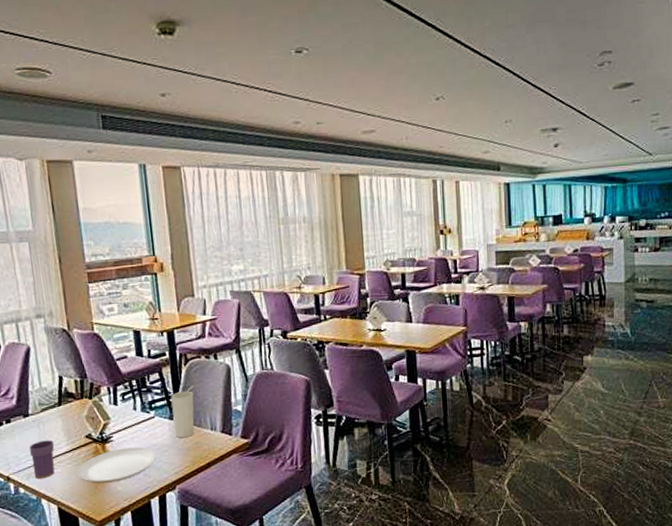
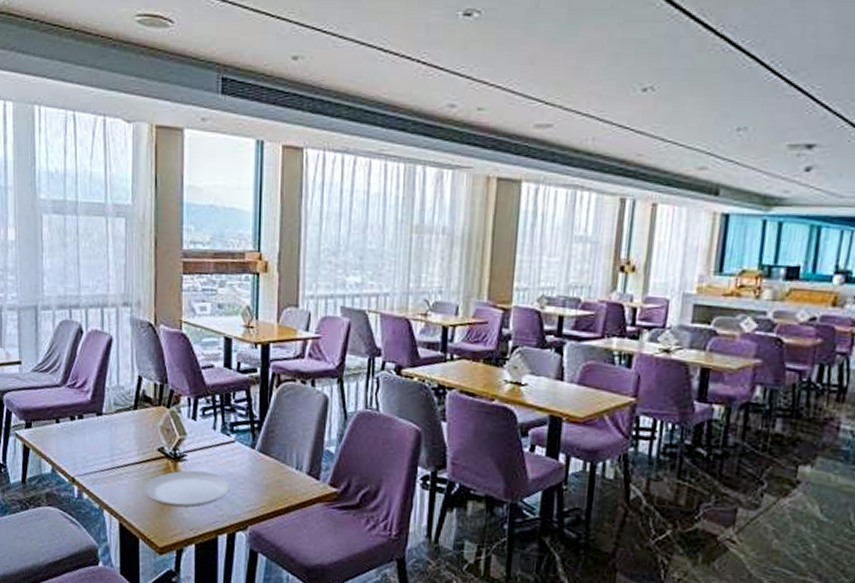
cup: present [29,440,55,479] -> none [98,445,125,487]
cup: present [171,385,195,438] -> none [255,413,284,473]

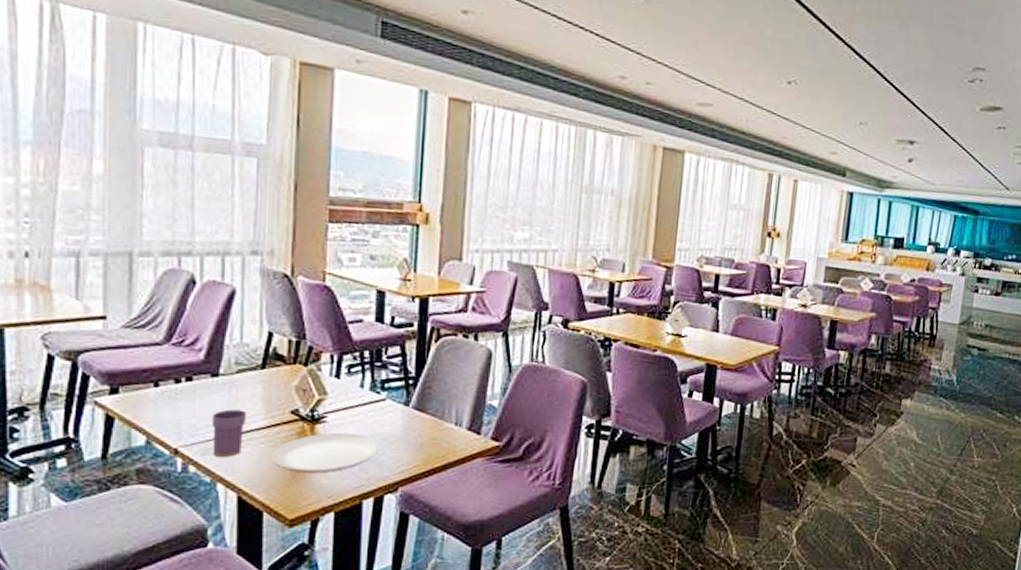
cup: none [98,445,125,487] -> present [211,409,247,457]

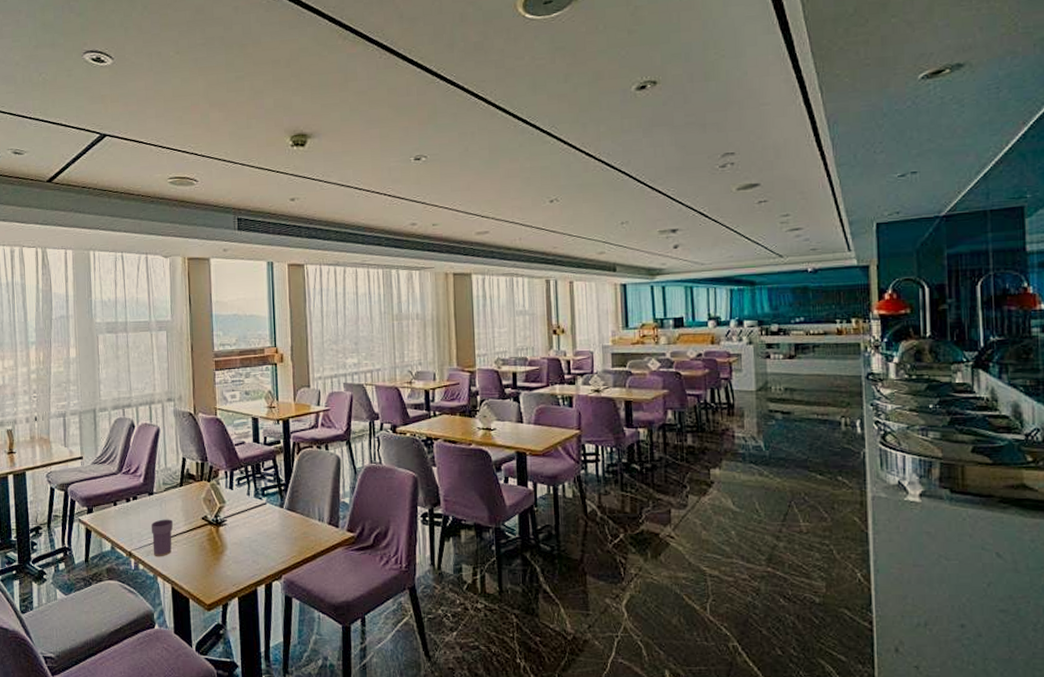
plate: present [272,432,381,474] -> none [192,532,266,566]

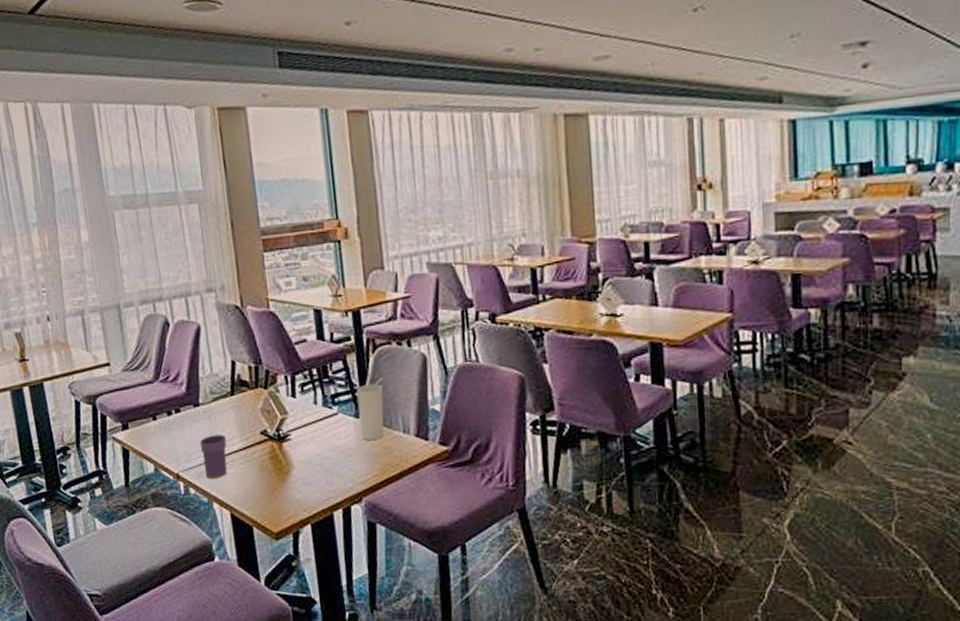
cup: none [283,475,305,527] -> present [357,378,384,441]

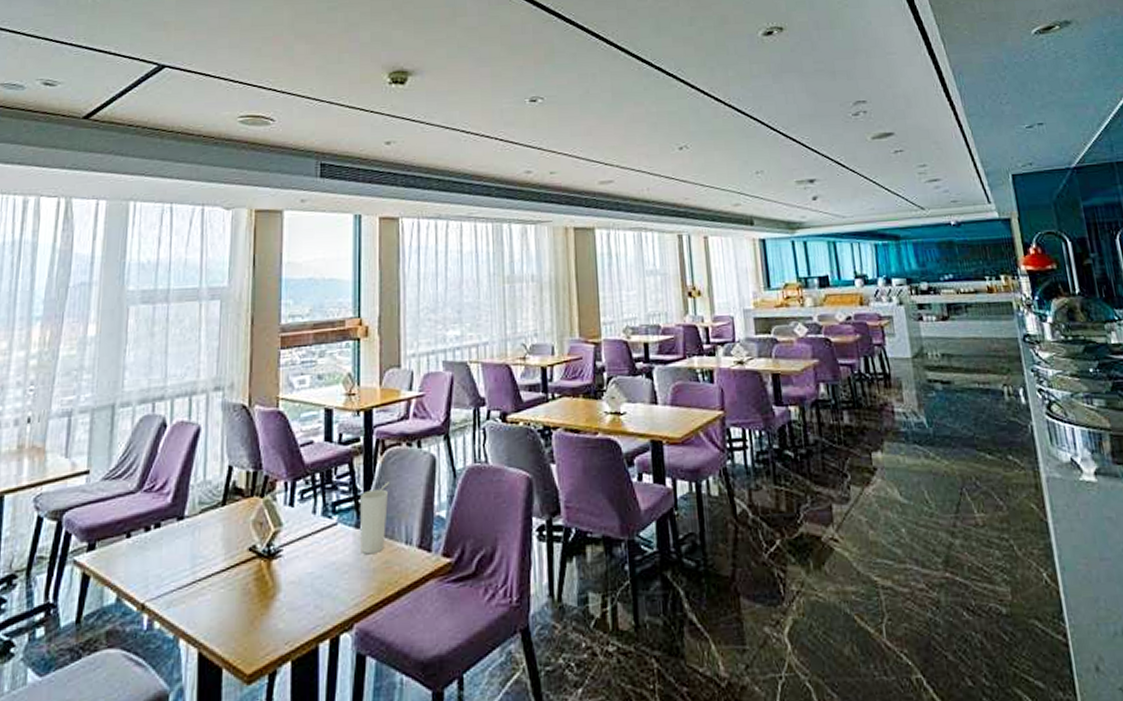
cup: present [199,434,227,478] -> none [176,553,209,608]

